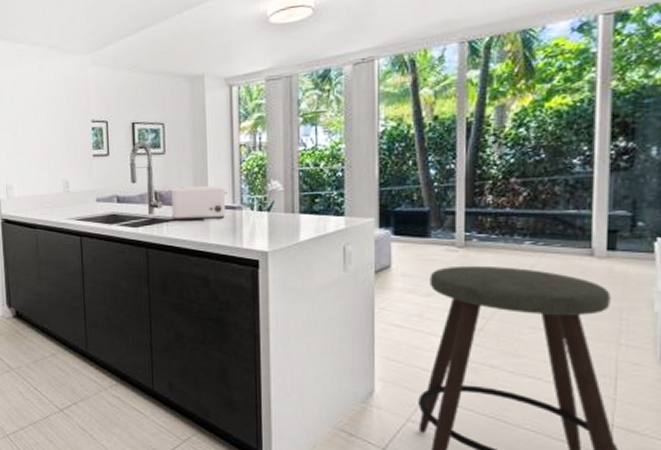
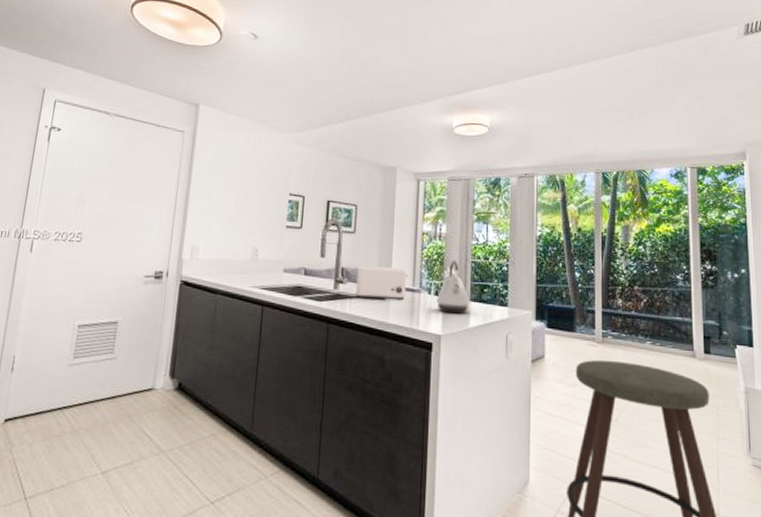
kettle: none [261,170,299,228] -> present [437,259,470,314]

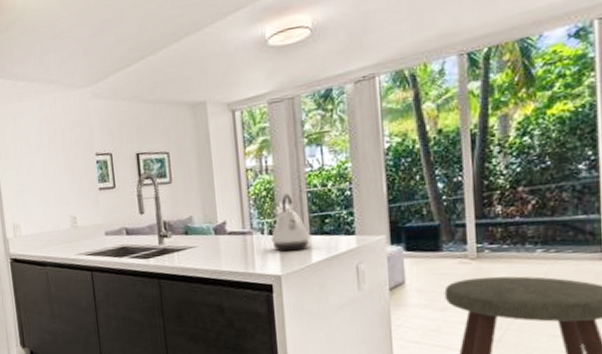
toaster: present [356,266,409,301] -> none [180,211,237,250]

